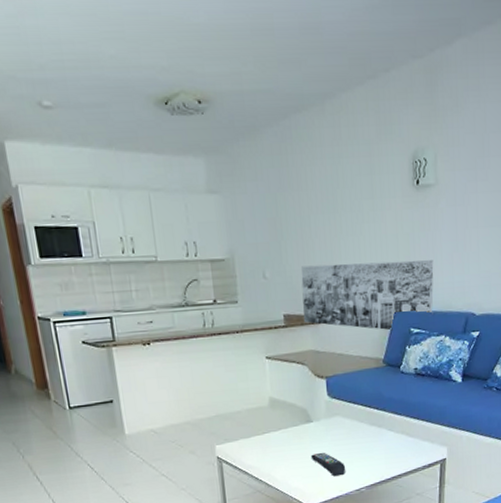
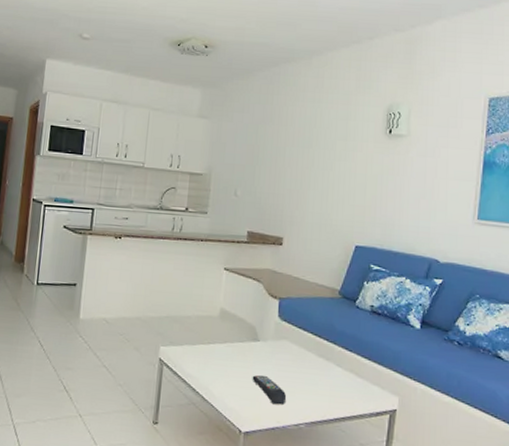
wall art: present [300,260,434,331] -> none [265,190,400,264]

